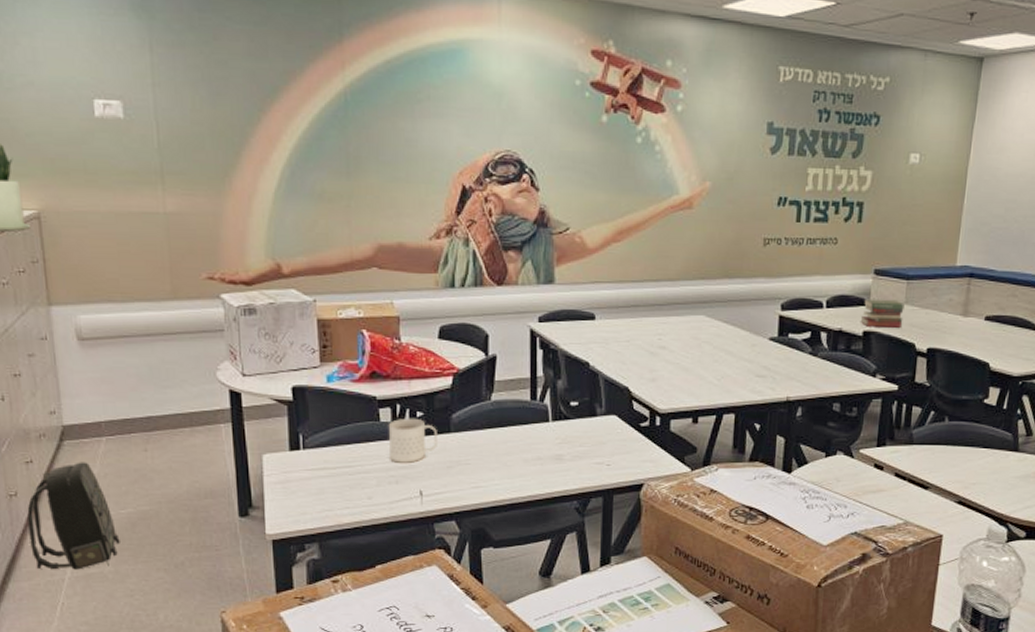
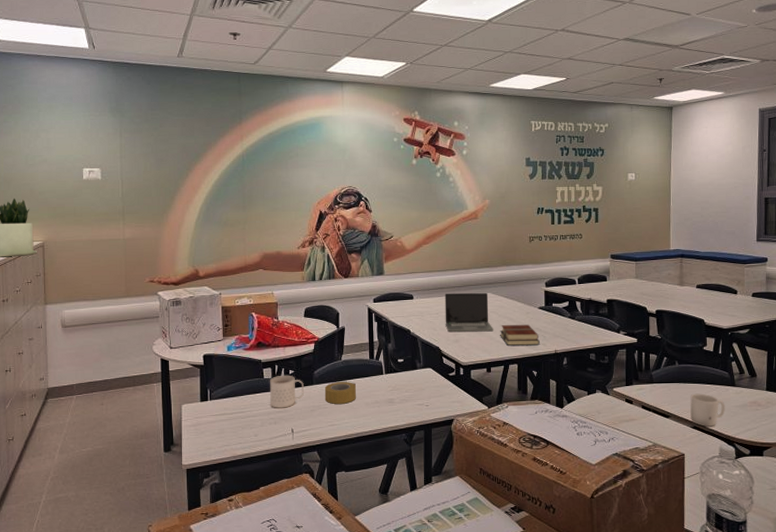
backpack: present [27,462,120,570] -> none [19,414,81,495]
adhesive tape: none [466,429,510,459] -> present [324,381,356,404]
laptop: none [638,313,705,368] -> present [444,292,493,332]
books: none [713,360,767,389] -> present [500,325,540,345]
books: present [861,299,905,328] -> none [605,276,636,296]
mug: none [956,459,1003,501] -> present [690,393,725,426]

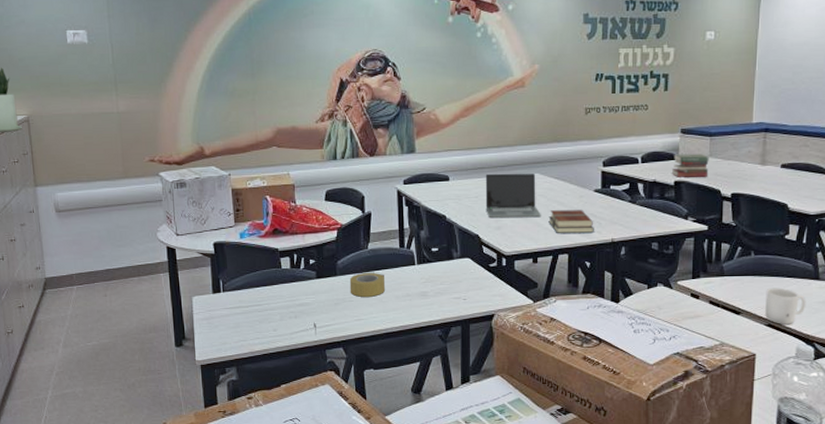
mug: present [269,375,304,408] -> none [287,265,327,301]
books: none [605,276,636,296] -> present [672,153,709,177]

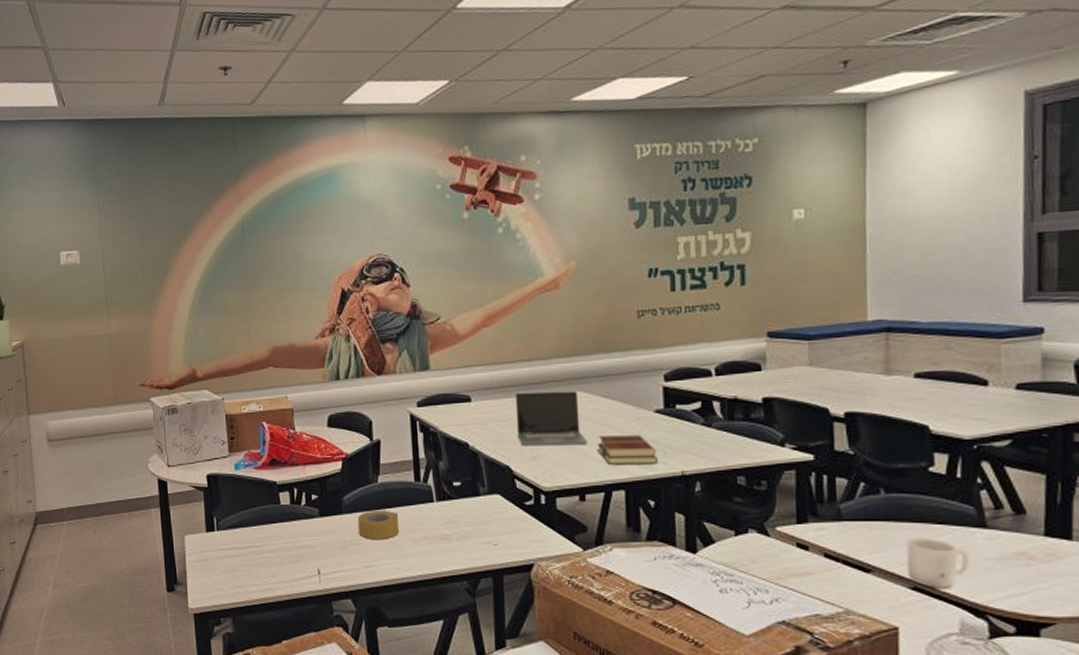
books: present [672,153,709,177] -> none [759,362,810,393]

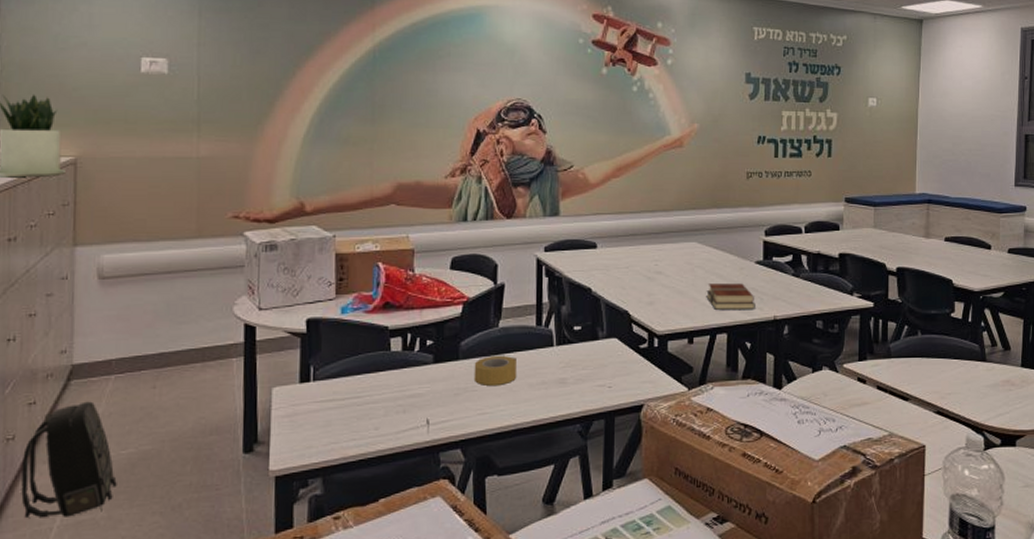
backpack: none [11,542,77,636] -> present [21,401,117,517]
laptop: present [515,390,587,445] -> none [637,241,698,291]
mug: present [906,537,970,588] -> none [934,370,974,411]

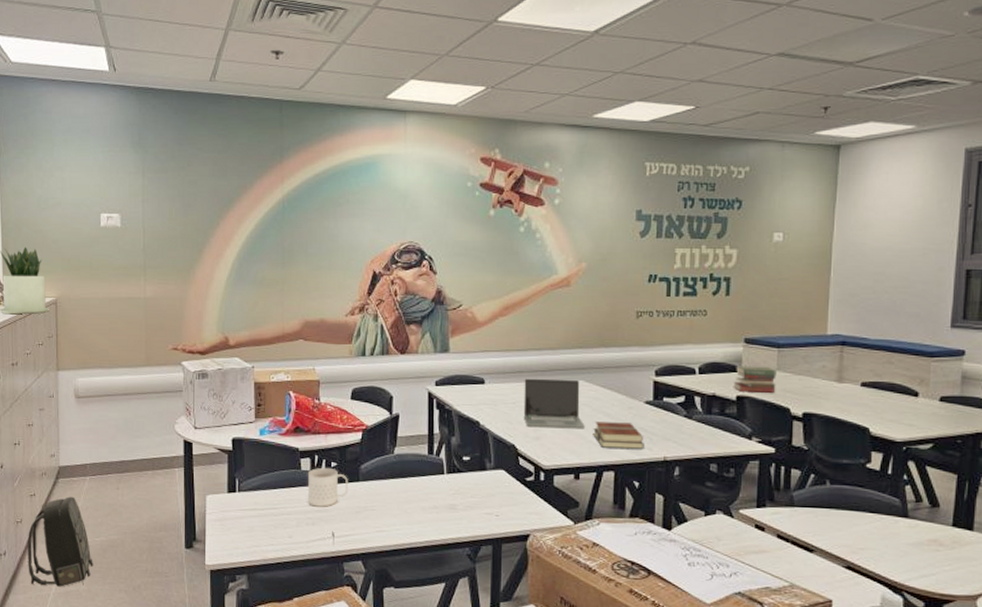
mug: none [398,346,446,392] -> present [307,467,348,507]
adhesive tape: present [473,355,516,385] -> none [372,479,410,507]
laptop: none [637,241,698,291] -> present [523,378,585,428]
books: none [837,224,874,249] -> present [734,365,777,393]

